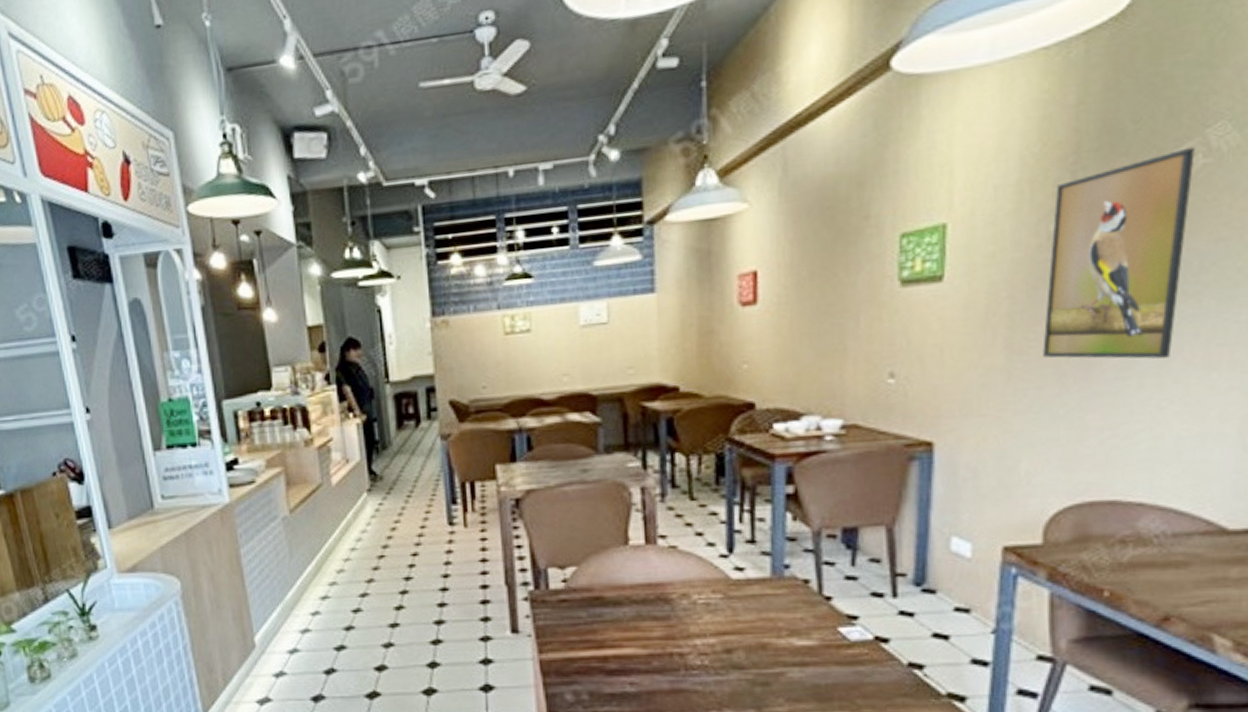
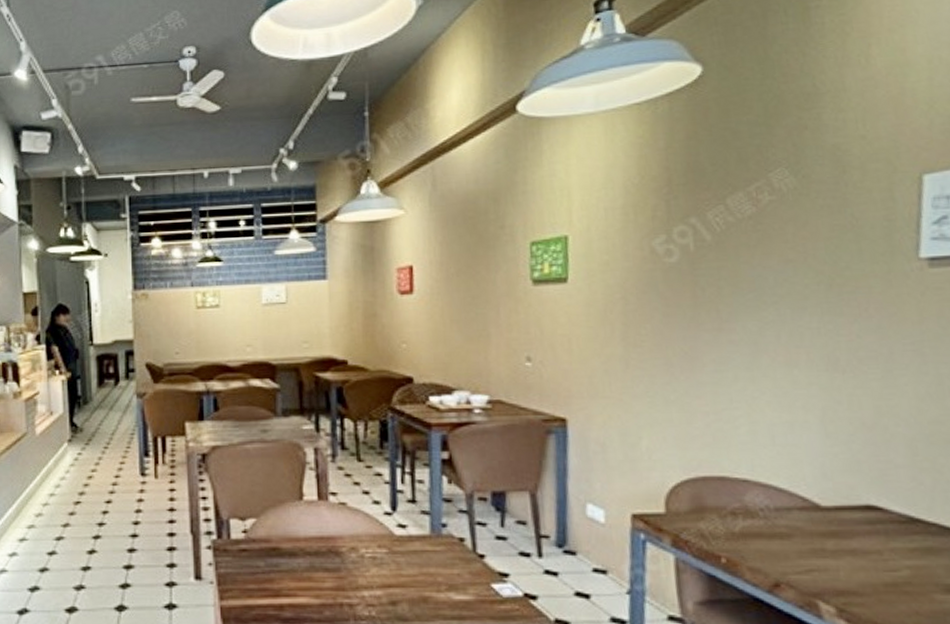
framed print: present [1043,147,1195,359] -> none [653,187,762,356]

